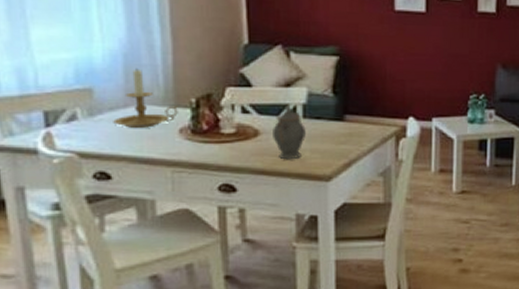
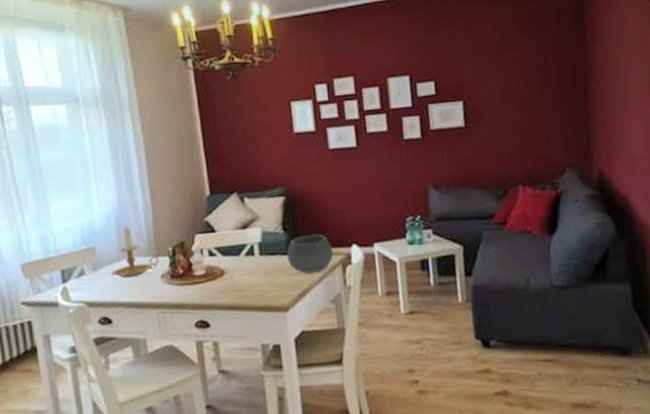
teapot: present [271,104,306,160] -> none [234,244,264,295]
bowl: none [335,101,388,143] -> present [287,234,334,274]

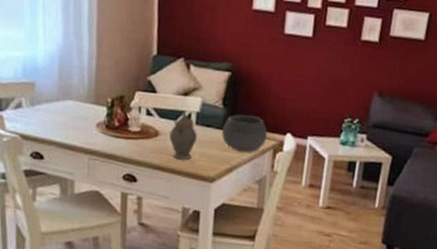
candle holder: present [111,227,159,278] -> none [48,69,97,120]
teapot: none [234,244,264,295] -> present [169,111,197,160]

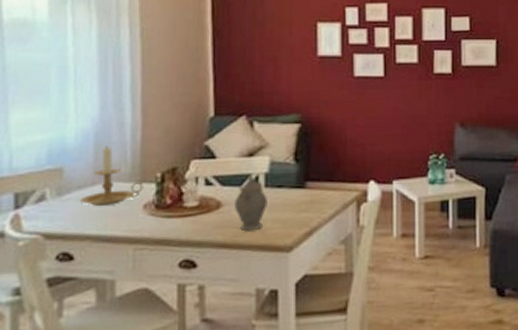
candle holder: none [48,69,97,120] -> present [80,146,144,206]
bowl: present [222,114,268,153] -> none [296,167,349,210]

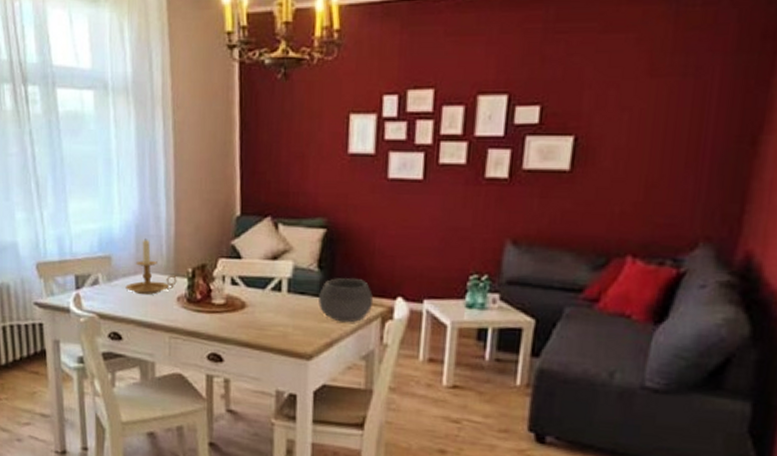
teapot: present [233,174,267,232] -> none [257,277,290,335]
bowl: none [296,167,349,210] -> present [318,277,374,323]

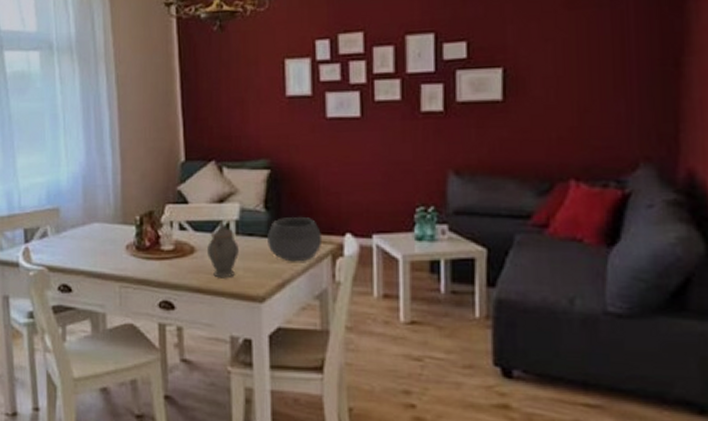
candle holder: present [125,238,177,295] -> none [74,189,125,244]
teapot: none [257,277,290,335] -> present [206,220,239,278]

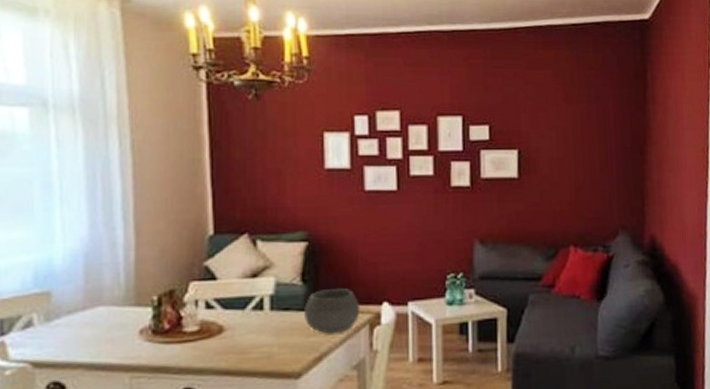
teapot: present [206,220,239,278] -> none [237,296,273,358]

